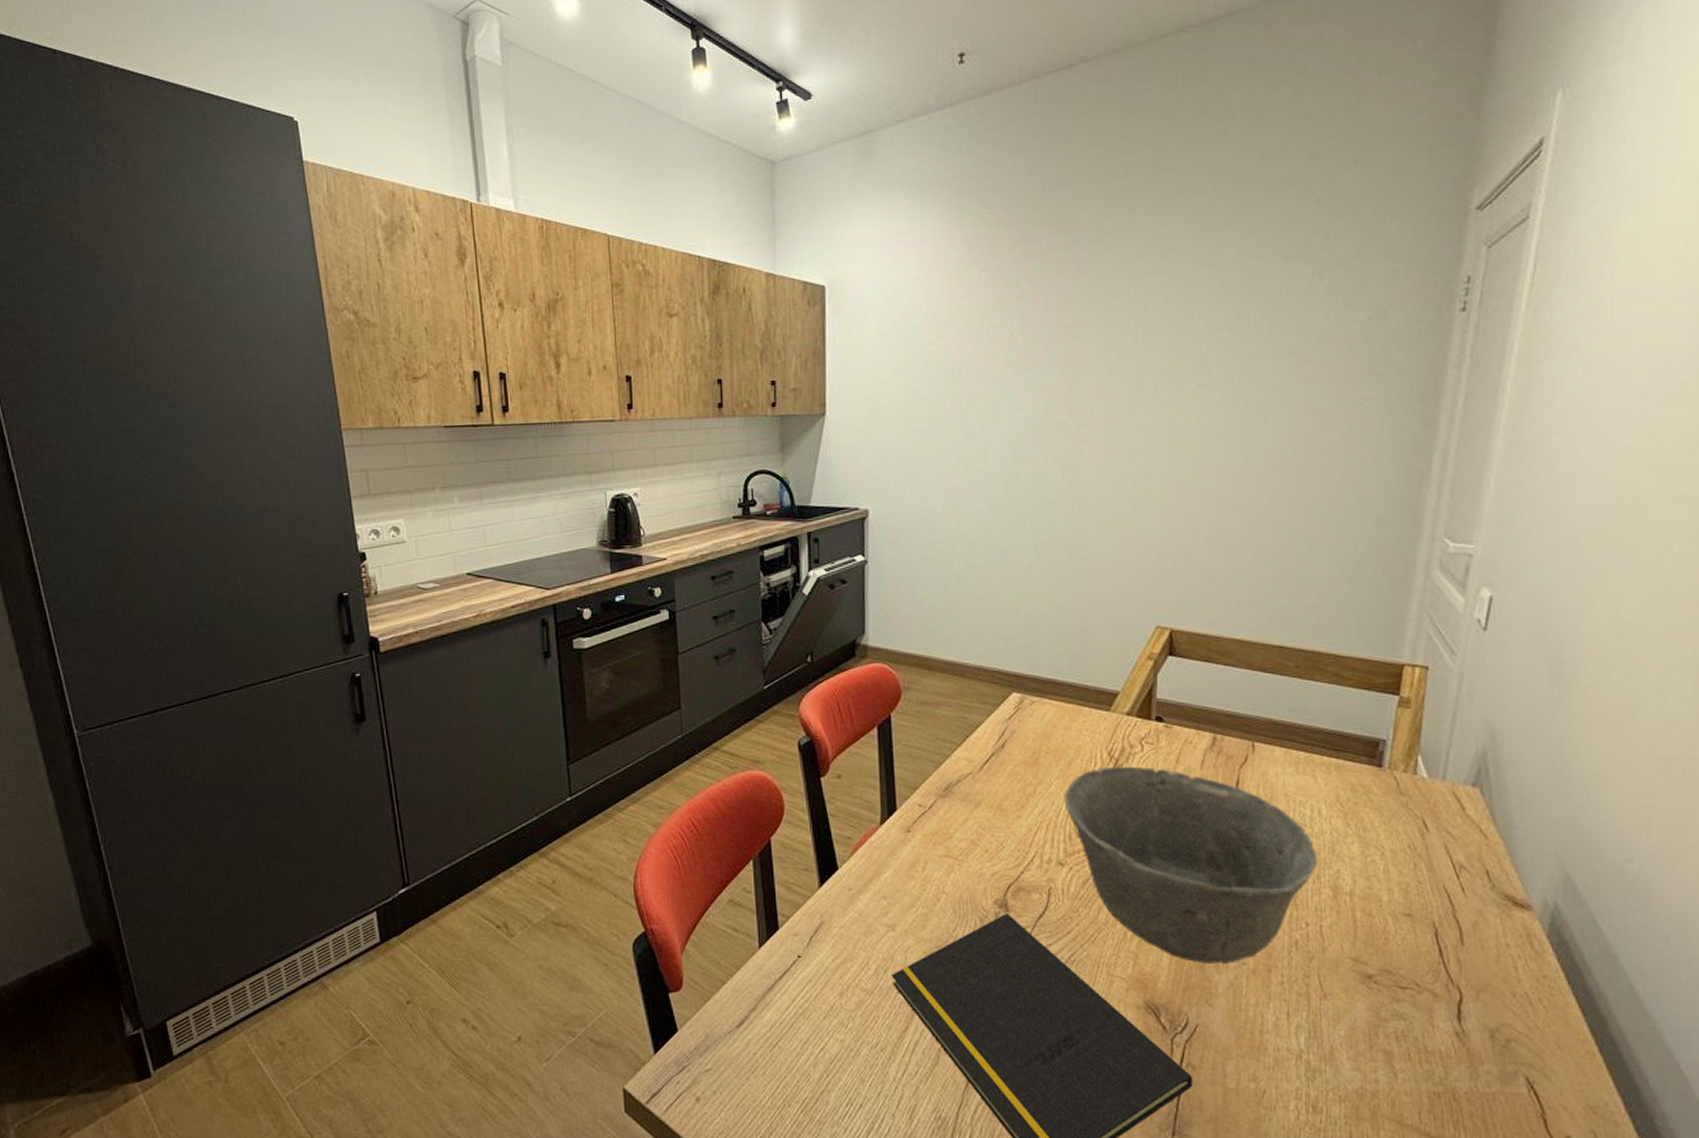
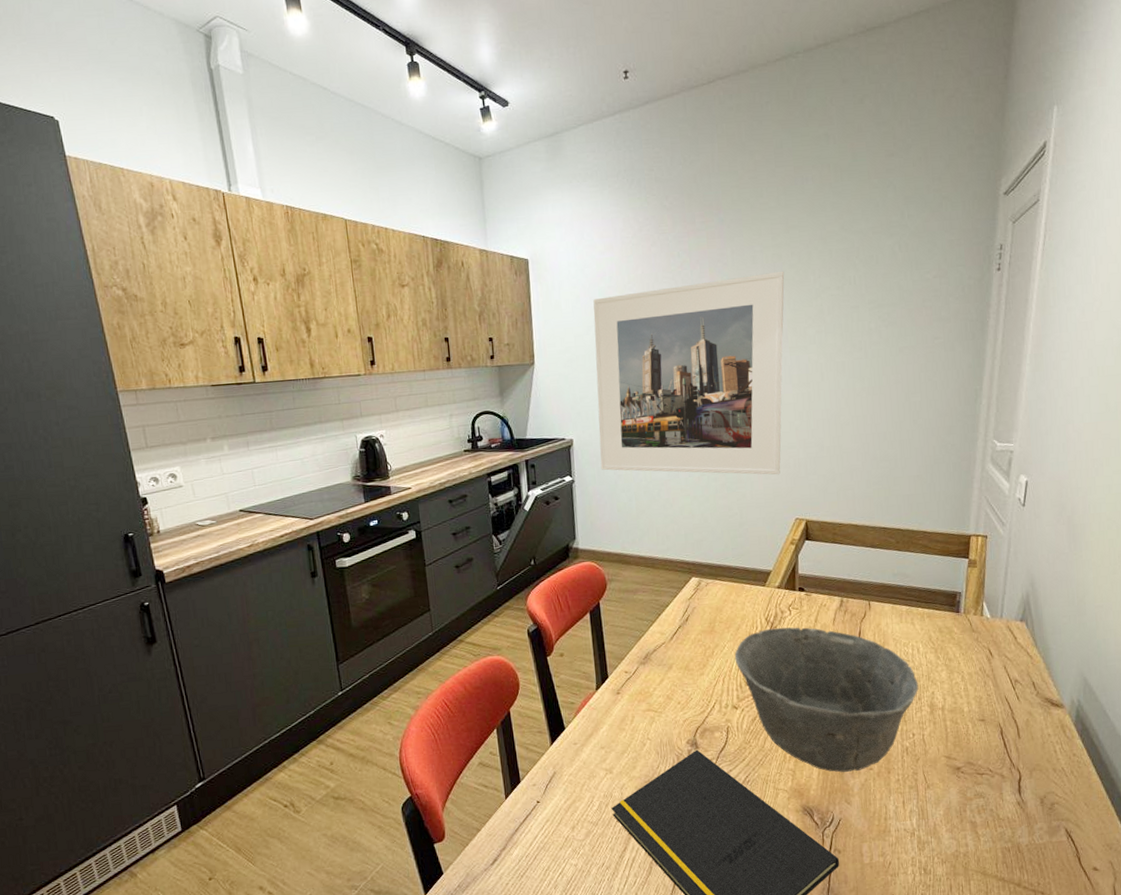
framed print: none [901,306,1158,569] -> present [593,271,785,475]

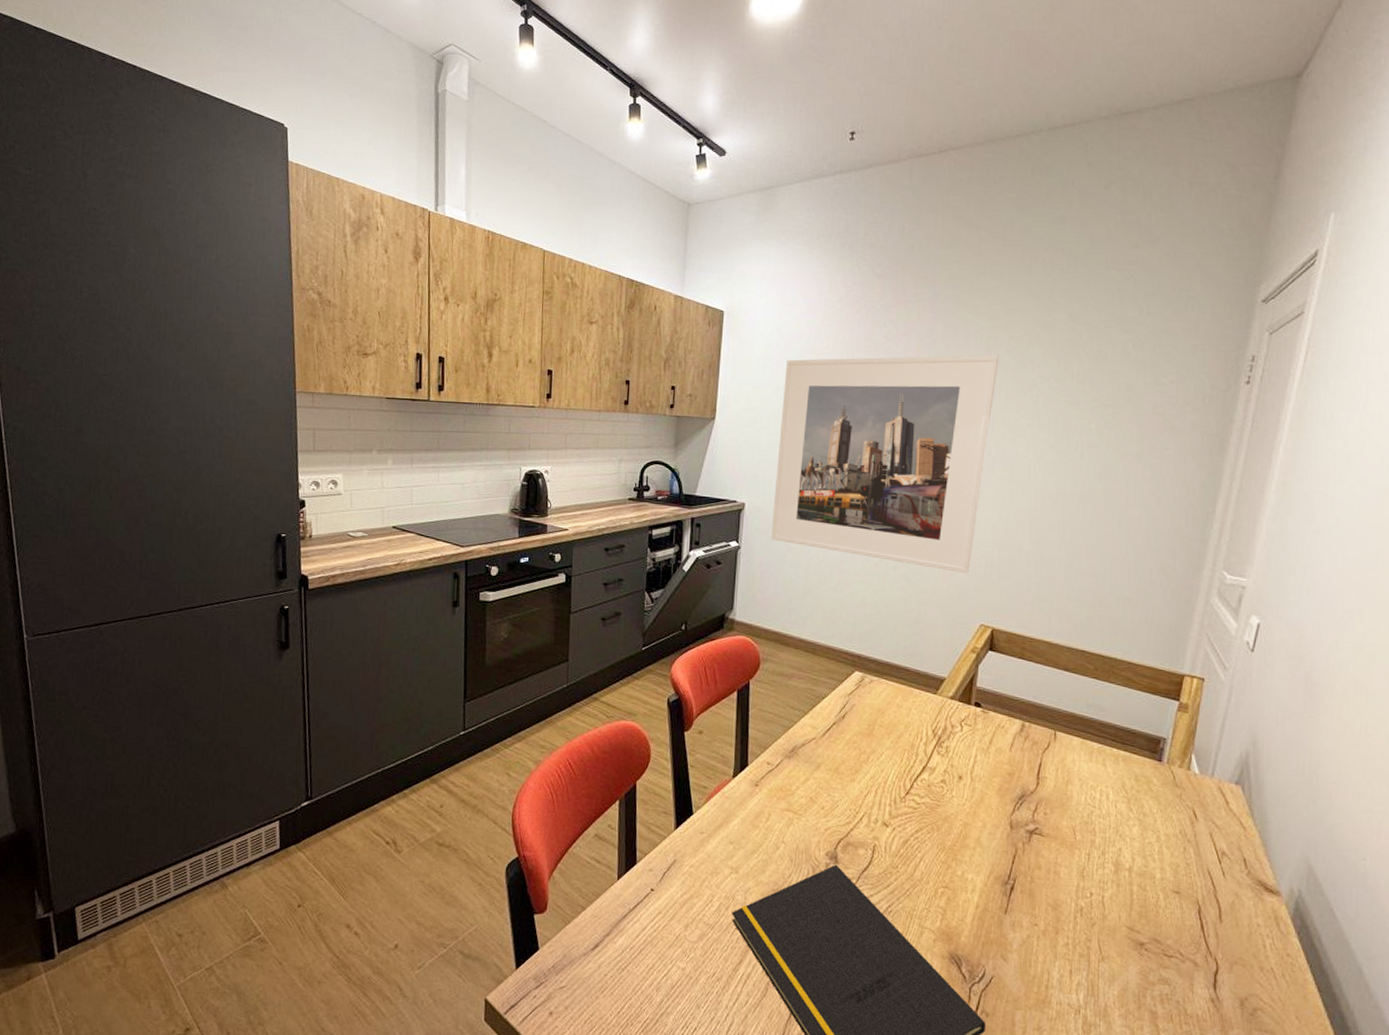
bowl: present [734,627,919,773] -> none [892,742,1104,924]

